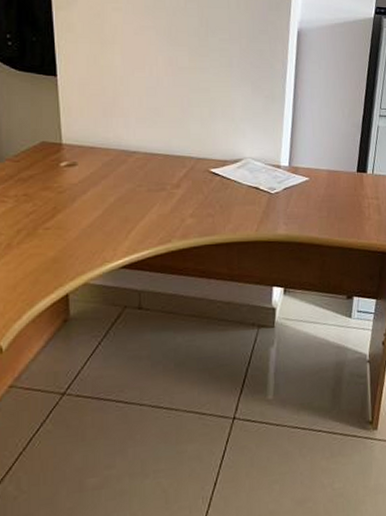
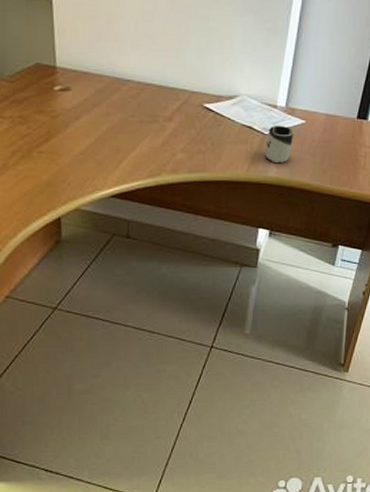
cup: none [273,183,299,221] -> present [265,125,294,164]

